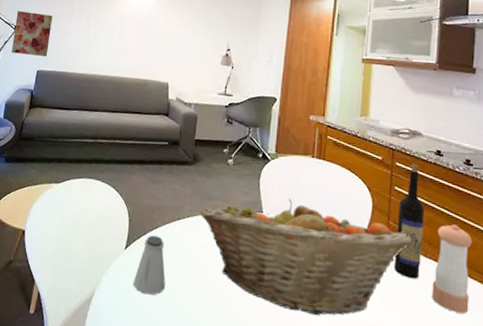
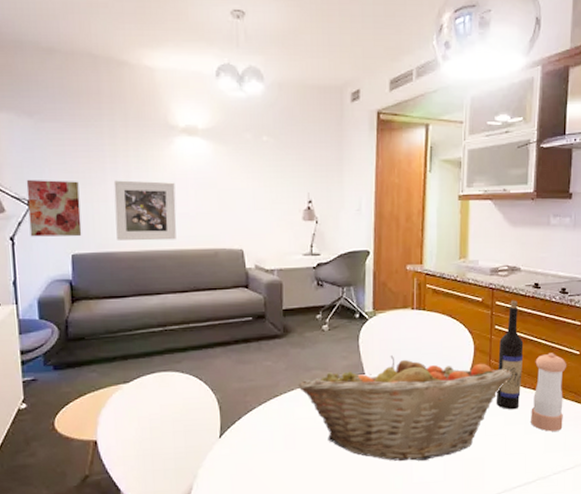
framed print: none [72,17,123,69] -> present [113,180,177,241]
saltshaker: present [133,235,166,296] -> none [233,418,269,478]

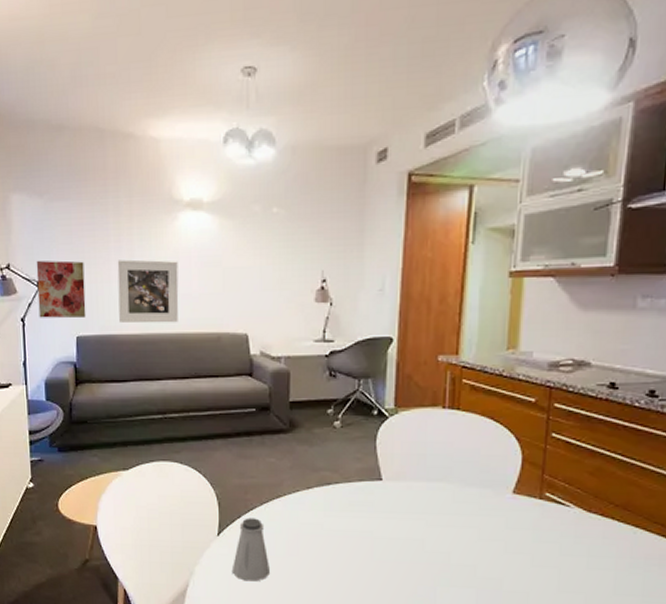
saltshaker: none [233,418,269,478] -> present [231,518,270,582]
fruit basket: present [298,356,512,461] -> none [304,461,573,586]
wine bottle: present [496,300,524,410] -> none [548,402,591,538]
pepper shaker: present [531,353,567,432] -> none [596,471,653,570]

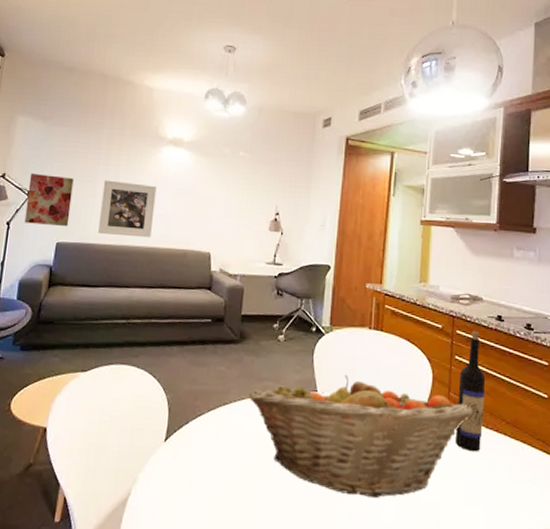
saltshaker: present [231,518,270,582] -> none [174,424,211,491]
fruit basket: none [304,461,573,586] -> present [248,375,473,498]
wine bottle: none [548,402,591,538] -> present [455,330,486,452]

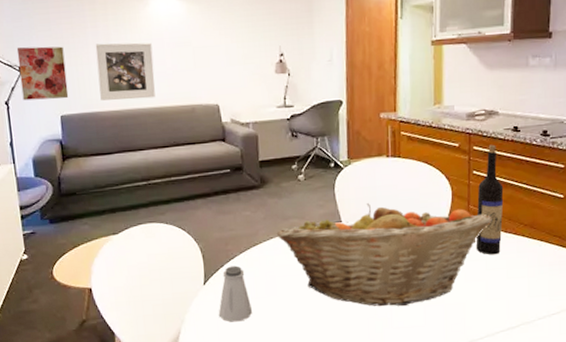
saltshaker: none [174,424,211,491] -> present [218,265,252,322]

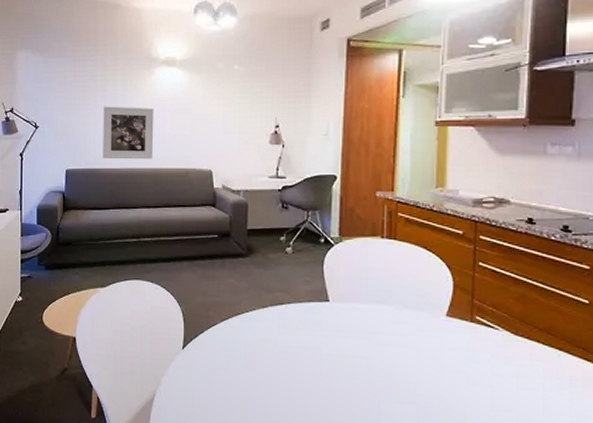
wall art: present [16,46,69,101] -> none [35,106,75,155]
saltshaker: present [218,265,252,322] -> none [194,333,229,393]
fruit basket: present [276,203,492,306] -> none [259,285,500,402]
wine bottle: present [475,144,504,255] -> none [480,235,515,359]

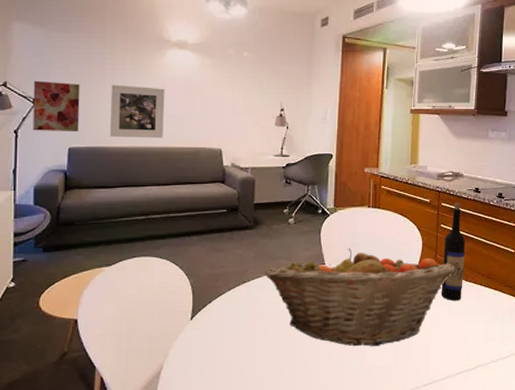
wall art: none [35,106,75,155] -> present [33,81,80,133]
fruit basket: none [259,285,500,402] -> present [264,248,455,346]
wine bottle: none [480,235,515,359] -> present [441,202,466,301]

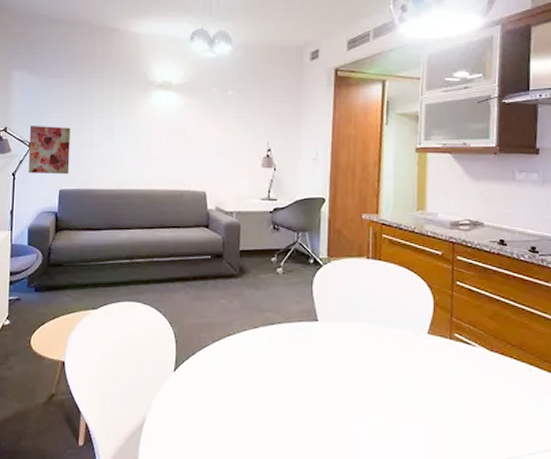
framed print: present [110,84,165,139] -> none [97,127,150,181]
fruit basket: present [264,248,455,346] -> none [251,304,477,420]
wine bottle: present [441,202,466,301] -> none [458,256,489,375]

